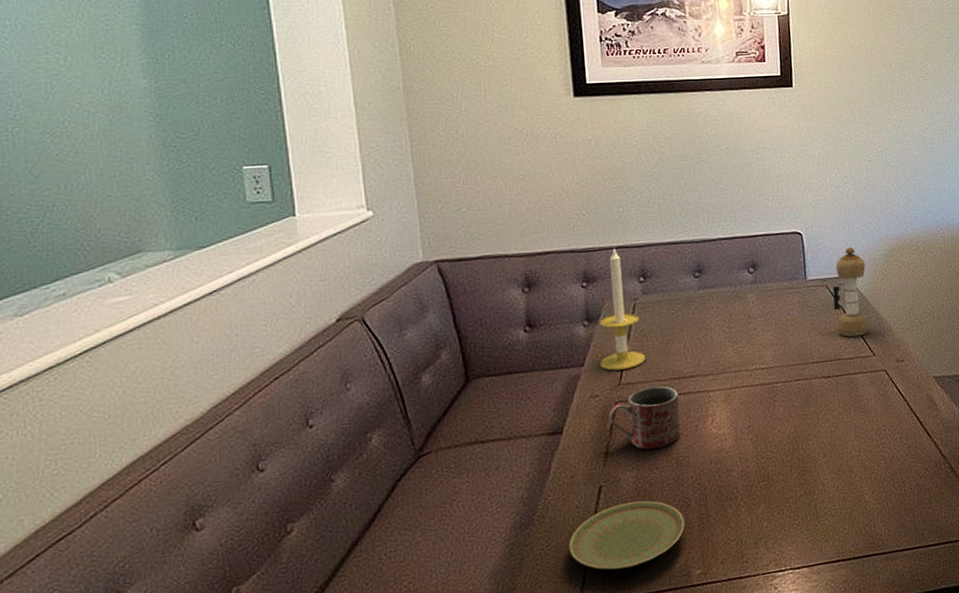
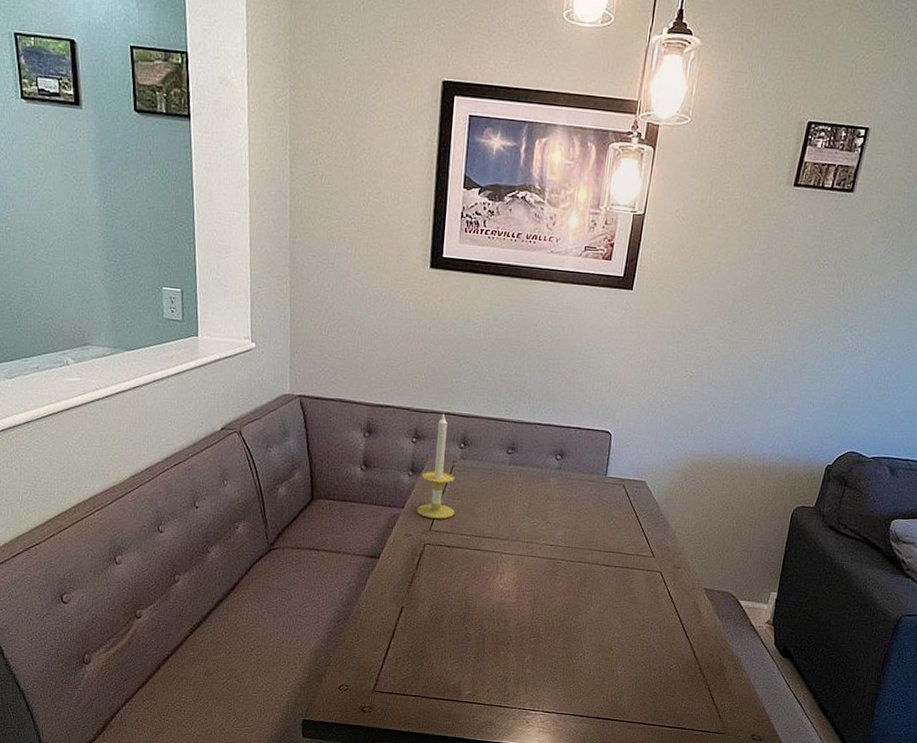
plate: present [568,500,685,570] -> none [371,624,464,675]
mug: present [608,386,681,450] -> none [417,538,477,589]
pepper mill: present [832,247,868,337] -> none [625,454,665,537]

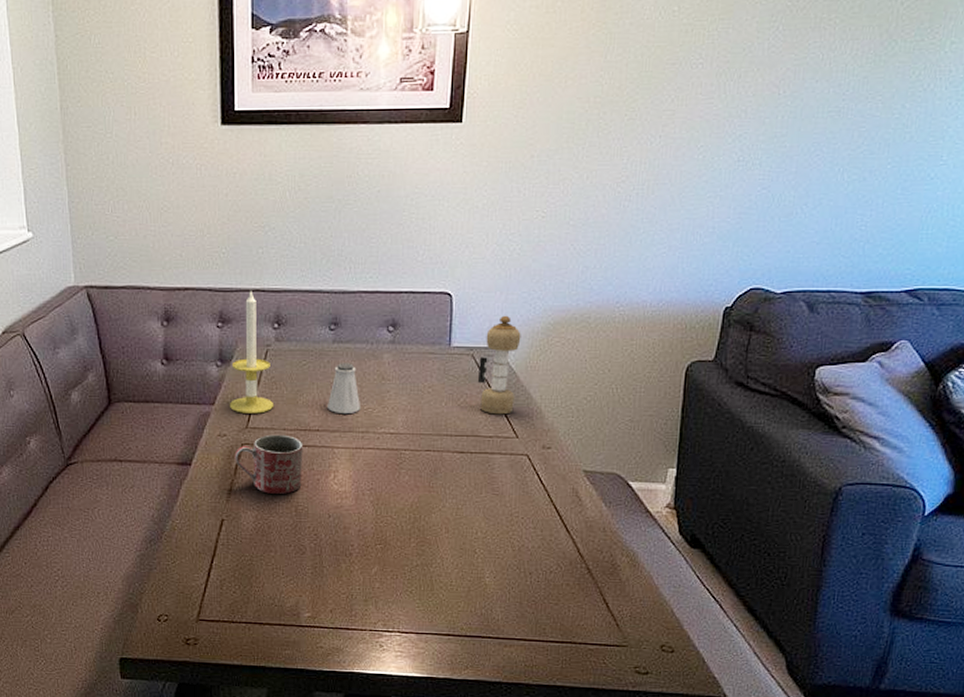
mug: none [417,538,477,589] -> present [234,434,303,494]
saltshaker: none [500,482,528,526] -> present [328,363,361,413]
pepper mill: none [625,454,665,537] -> present [477,315,521,415]

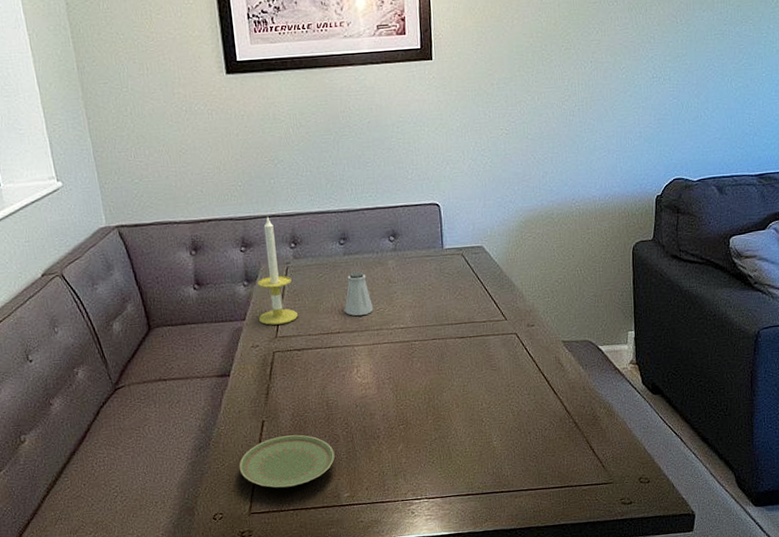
plate: none [191,539,298,598] -> present [239,434,335,488]
mug: present [234,434,303,494] -> none [268,340,330,393]
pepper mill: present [477,315,521,415] -> none [468,218,501,303]

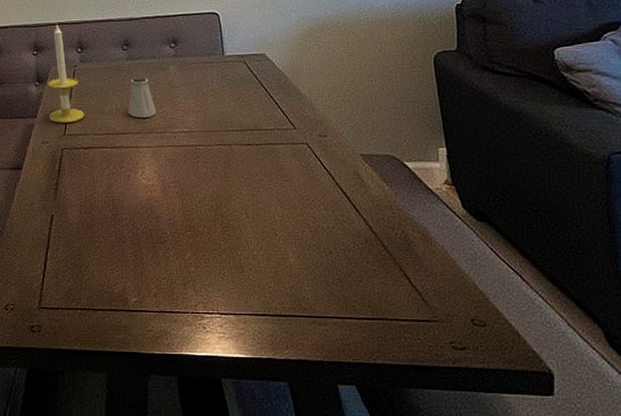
plate: present [239,434,335,488] -> none [29,232,122,286]

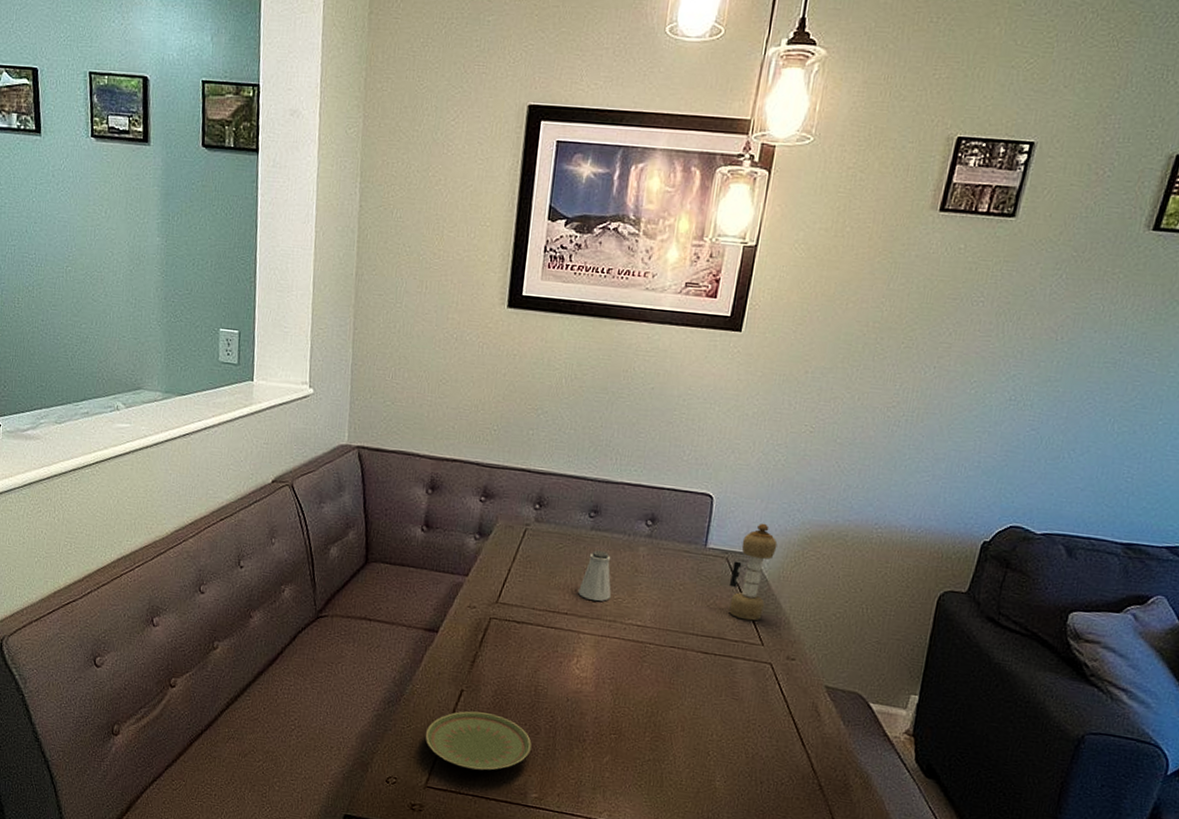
plate: none [29,232,122,286] -> present [425,711,532,771]
candle: present [48,23,85,123] -> none [483,468,528,590]
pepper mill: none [250,26,287,110] -> present [728,523,778,621]

